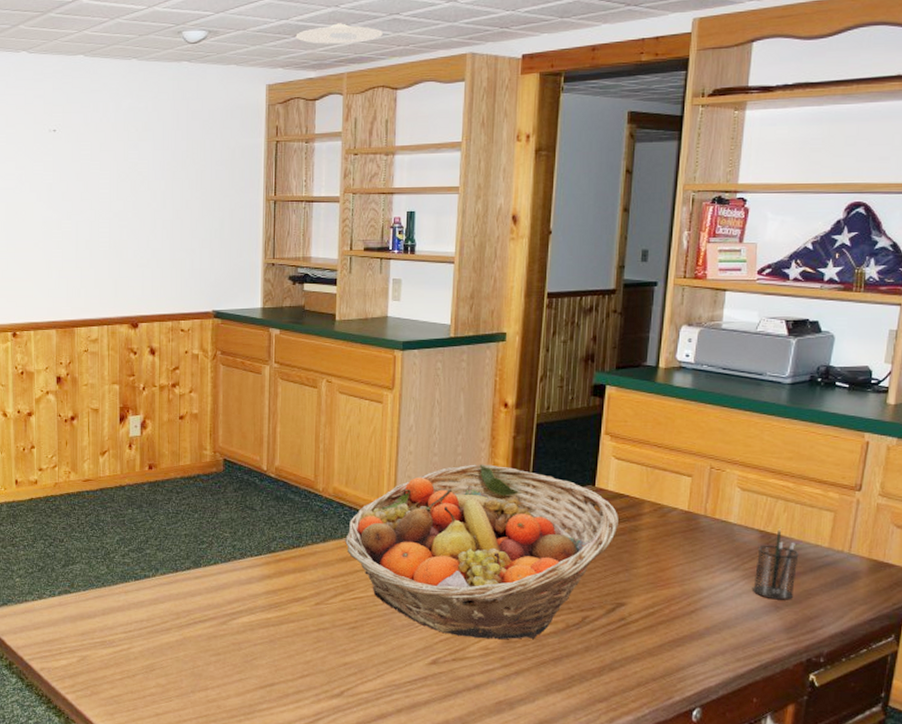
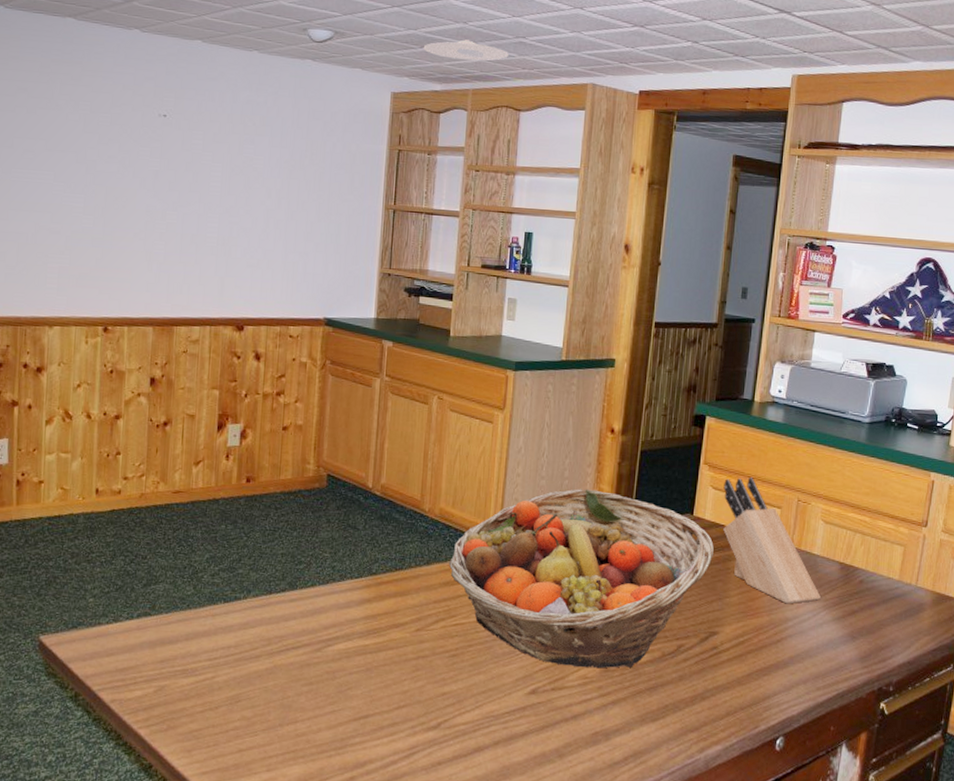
knife block: none [627,446,739,574] -> present [723,477,821,604]
pencil holder: present [753,527,799,600] -> none [832,559,873,631]

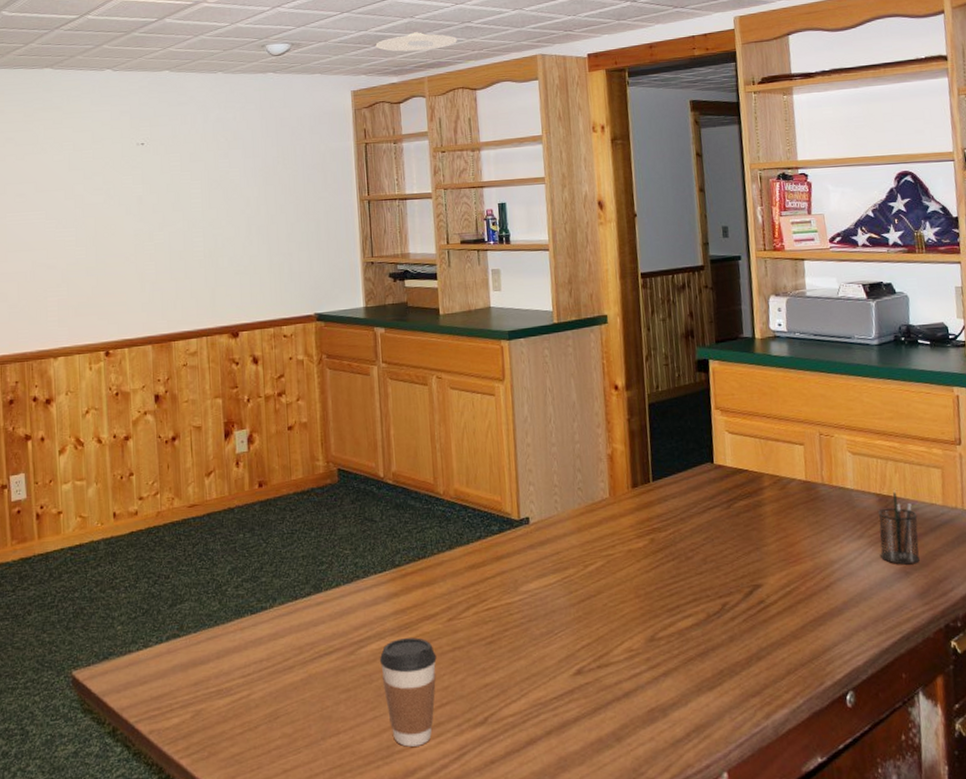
coffee cup: none [344,642,400,742] -> present [379,637,437,747]
fruit basket: present [448,489,714,669] -> none [471,450,742,640]
knife block: present [723,477,821,604] -> none [739,417,863,546]
pencil holder: none [832,559,873,631] -> present [877,489,920,565]

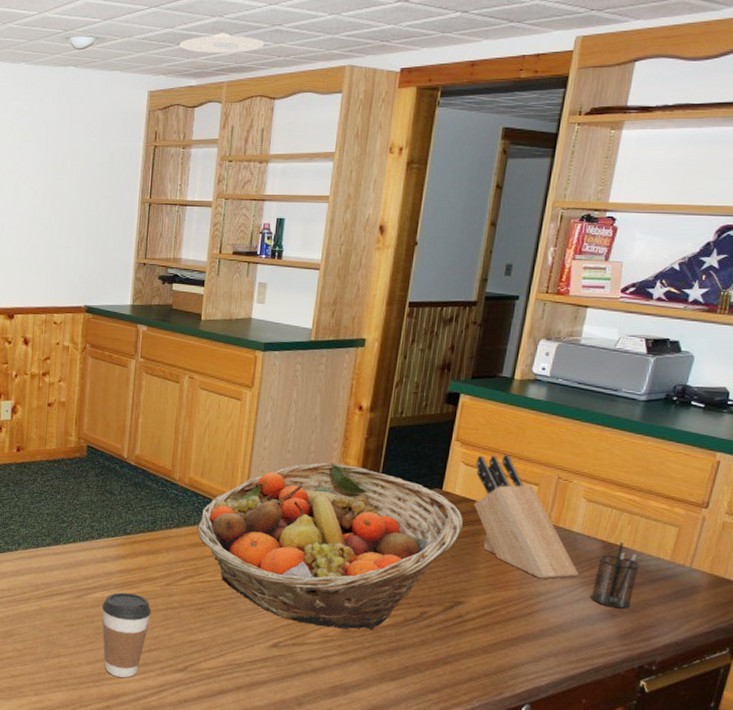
fruit basket: none [471,450,742,640] -> present [196,462,463,630]
knife block: none [739,417,863,546] -> present [474,454,579,579]

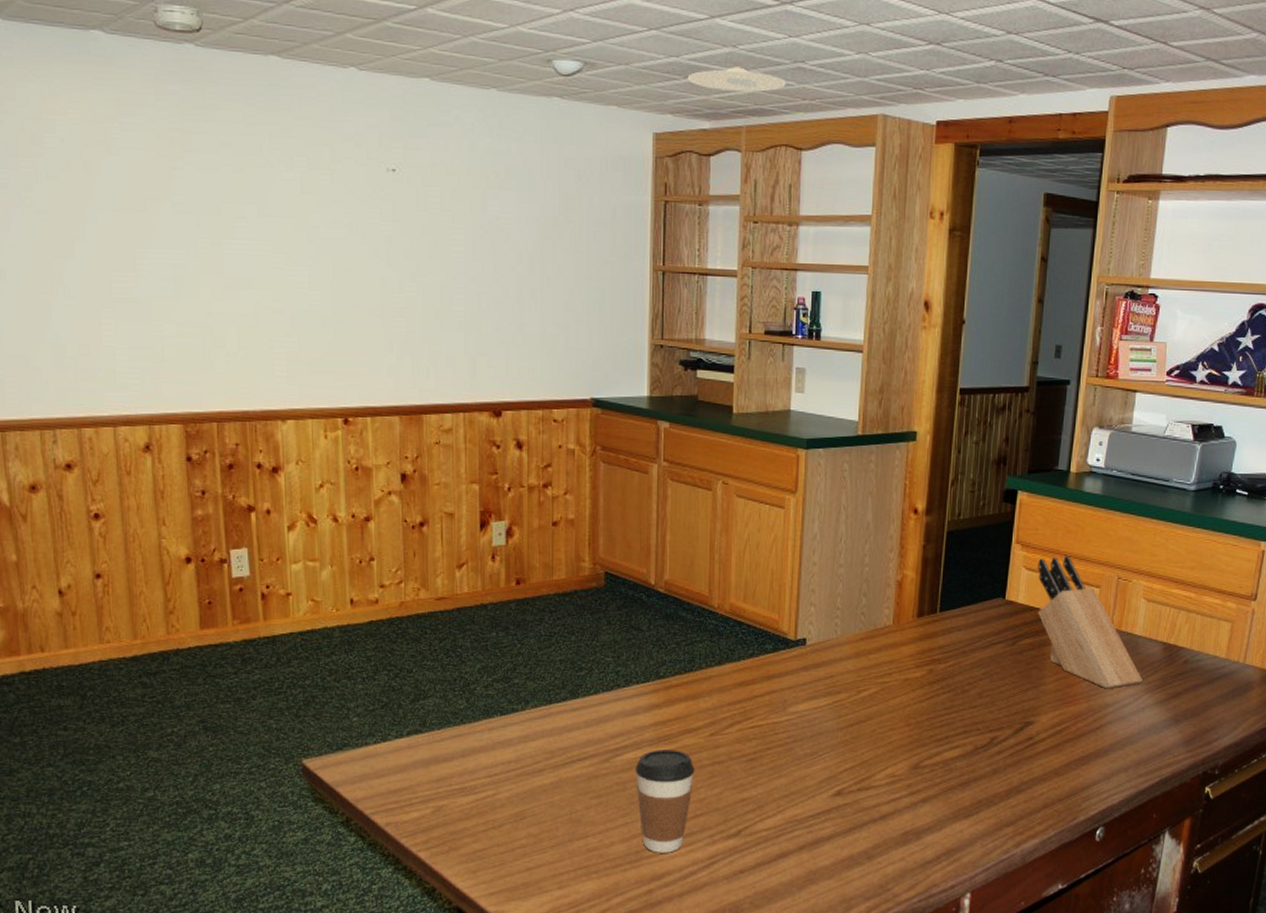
fruit basket: present [196,462,463,630] -> none [742,576,1028,766]
pencil holder: present [590,539,640,609] -> none [1155,639,1199,713]

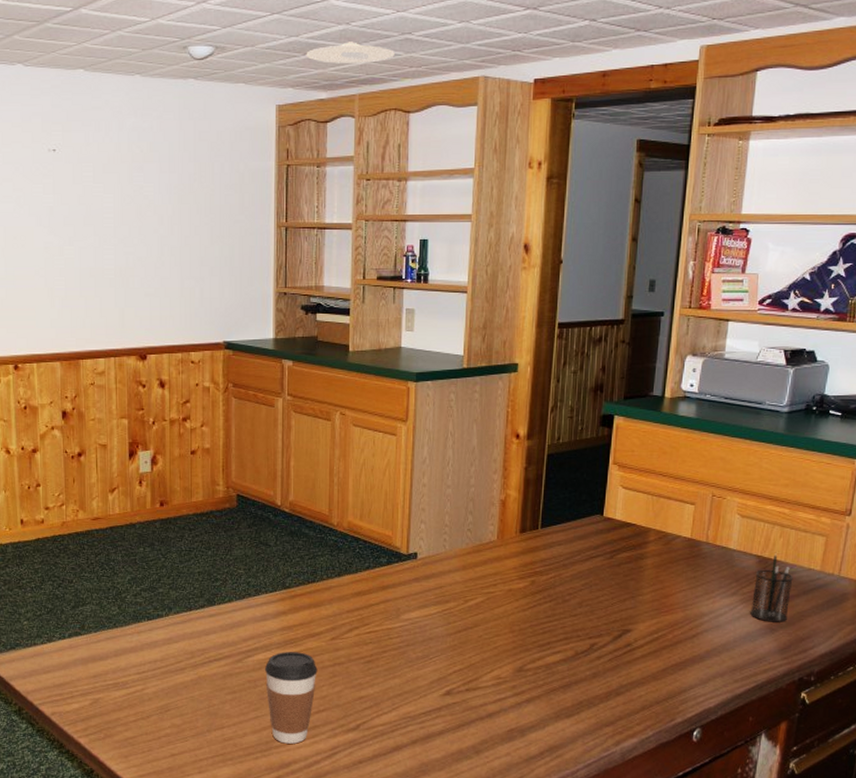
knife block: present [1037,556,1143,689] -> none [634,475,738,600]
pencil holder: none [1155,639,1199,713] -> present [750,552,793,622]

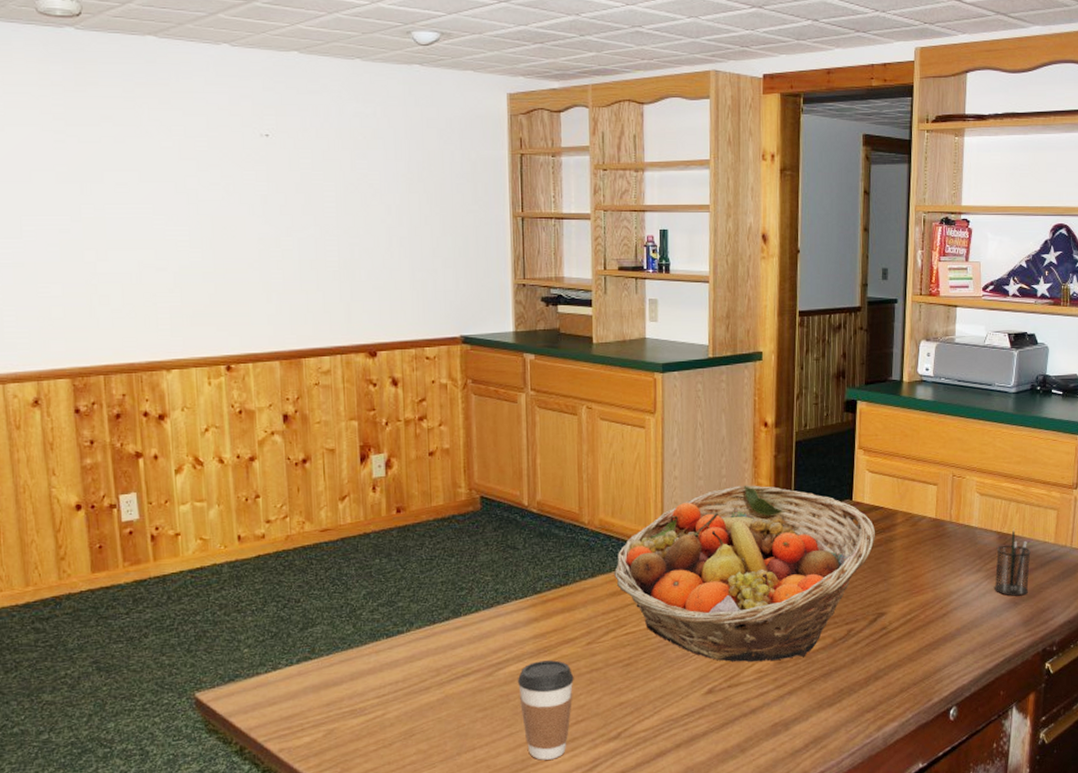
recessed light: present [306,42,396,64] -> none [536,32,627,54]
fruit basket: none [359,496,625,669] -> present [613,485,875,662]

